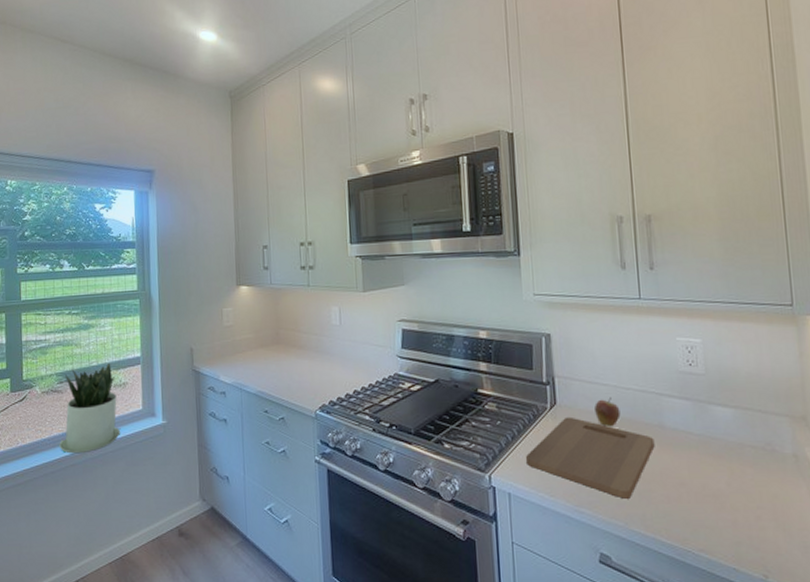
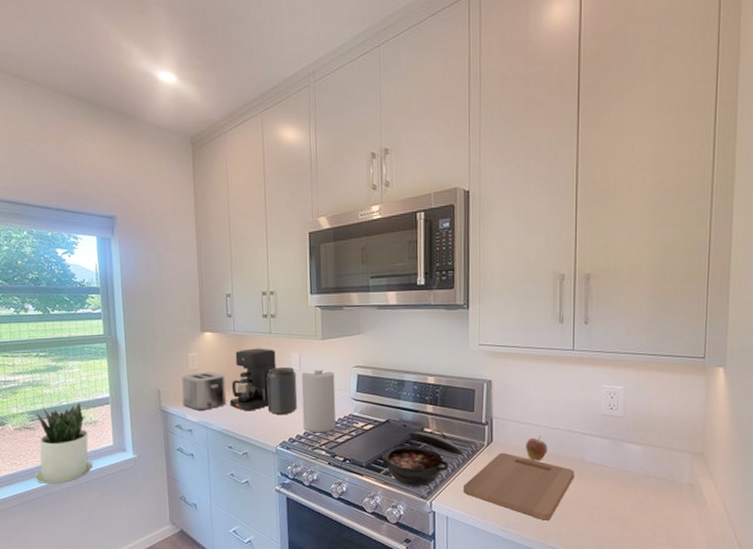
toaster: none [215,328,263,372] -> present [181,372,227,412]
coffee maker: none [265,301,315,371] -> present [229,348,276,411]
soda can: none [305,321,338,374] -> present [266,366,298,414]
paper towel holder: none [342,324,380,395] -> present [301,369,336,433]
cooking pot: none [431,391,525,458] -> present [381,430,464,487]

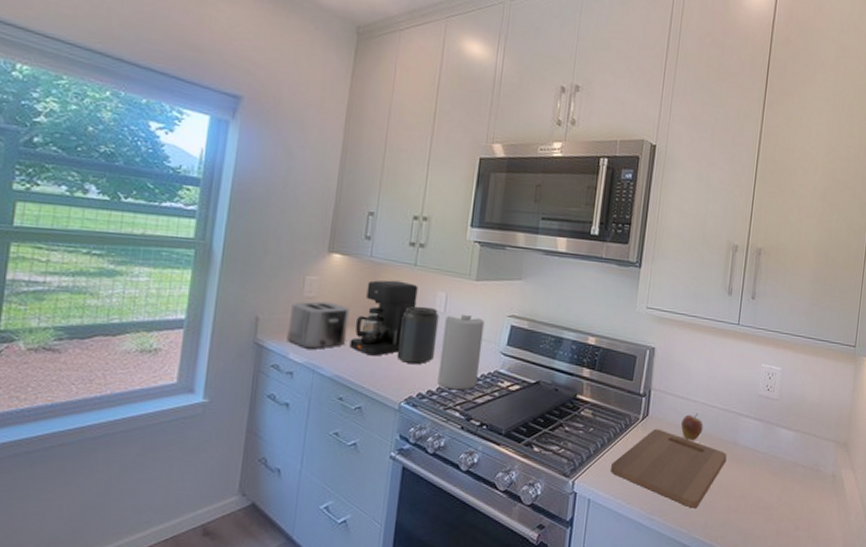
planter: present [34,403,93,485] -> none [44,323,145,432]
cooking pot: present [381,430,464,487] -> none [524,397,617,463]

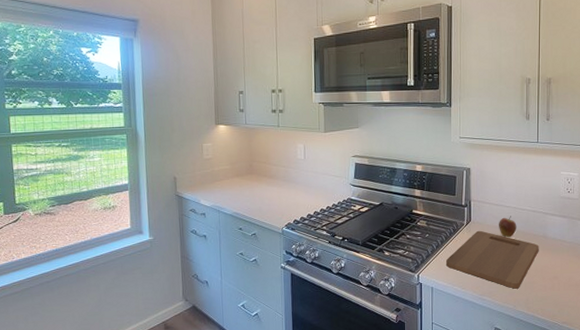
toaster: present [286,301,350,350] -> none [196,161,238,197]
coffee maker: present [349,280,418,356] -> none [240,139,283,196]
soda can: present [396,306,439,364] -> none [274,156,302,199]
paper towel holder: present [437,314,485,391] -> none [305,158,336,216]

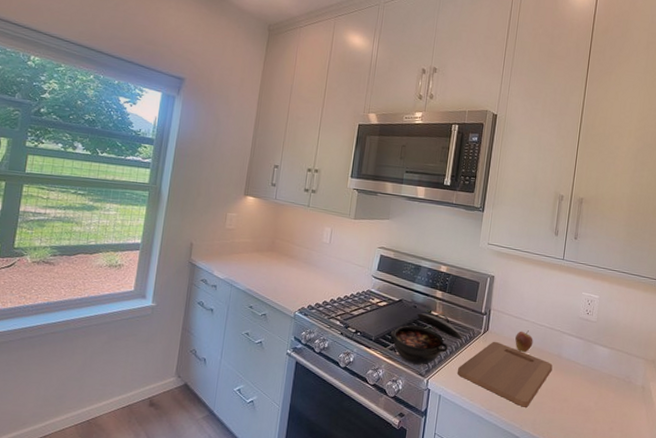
cooking pot: none [376,211,447,262] -> present [390,313,463,365]

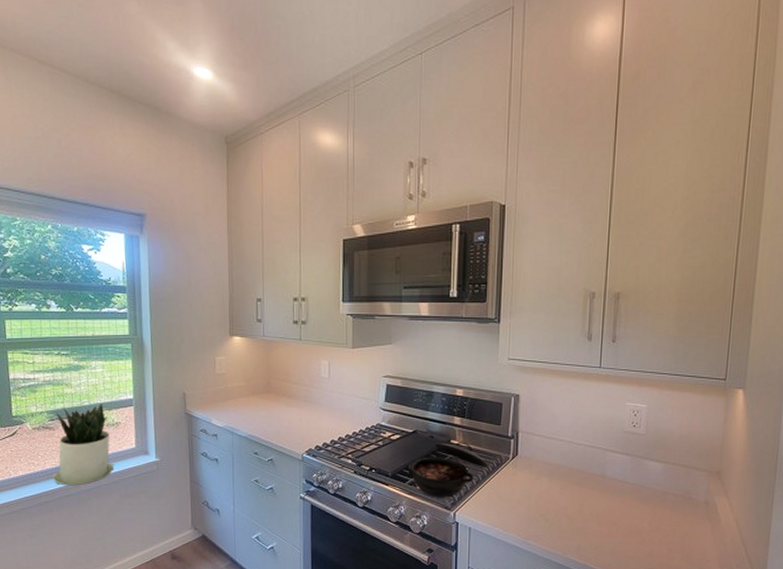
planter: none [42,245,112,324] -> present [52,404,114,486]
cutting board: present [457,341,553,407] -> none [487,466,596,534]
fruit: present [515,330,534,352] -> none [550,451,571,475]

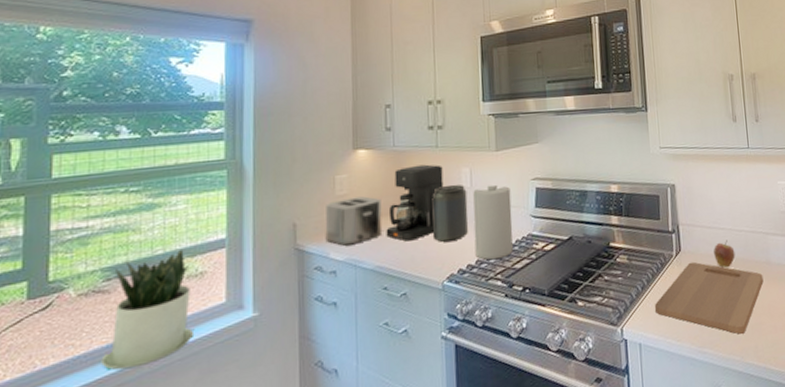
toaster: none [207,377,254,416] -> present [325,196,383,247]
coffee maker: none [256,354,305,418] -> present [386,164,444,242]
soda can: none [294,374,326,421] -> present [432,184,469,242]
paper towel holder: none [330,378,364,442] -> present [473,185,513,261]
cooking pot: present [407,442,489,498] -> none [565,243,653,314]
cutting board: none [487,466,596,534] -> present [655,261,764,334]
fruit: none [550,451,571,475] -> present [714,240,735,268]

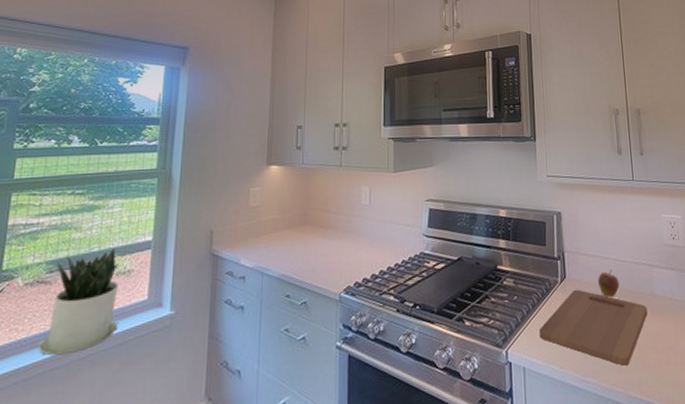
toaster: present [325,196,383,247] -> none [237,208,289,255]
coffee maker: present [386,164,444,242] -> none [291,181,345,253]
soda can: present [432,184,469,242] -> none [333,201,366,255]
paper towel holder: present [473,185,513,261] -> none [370,204,407,276]

